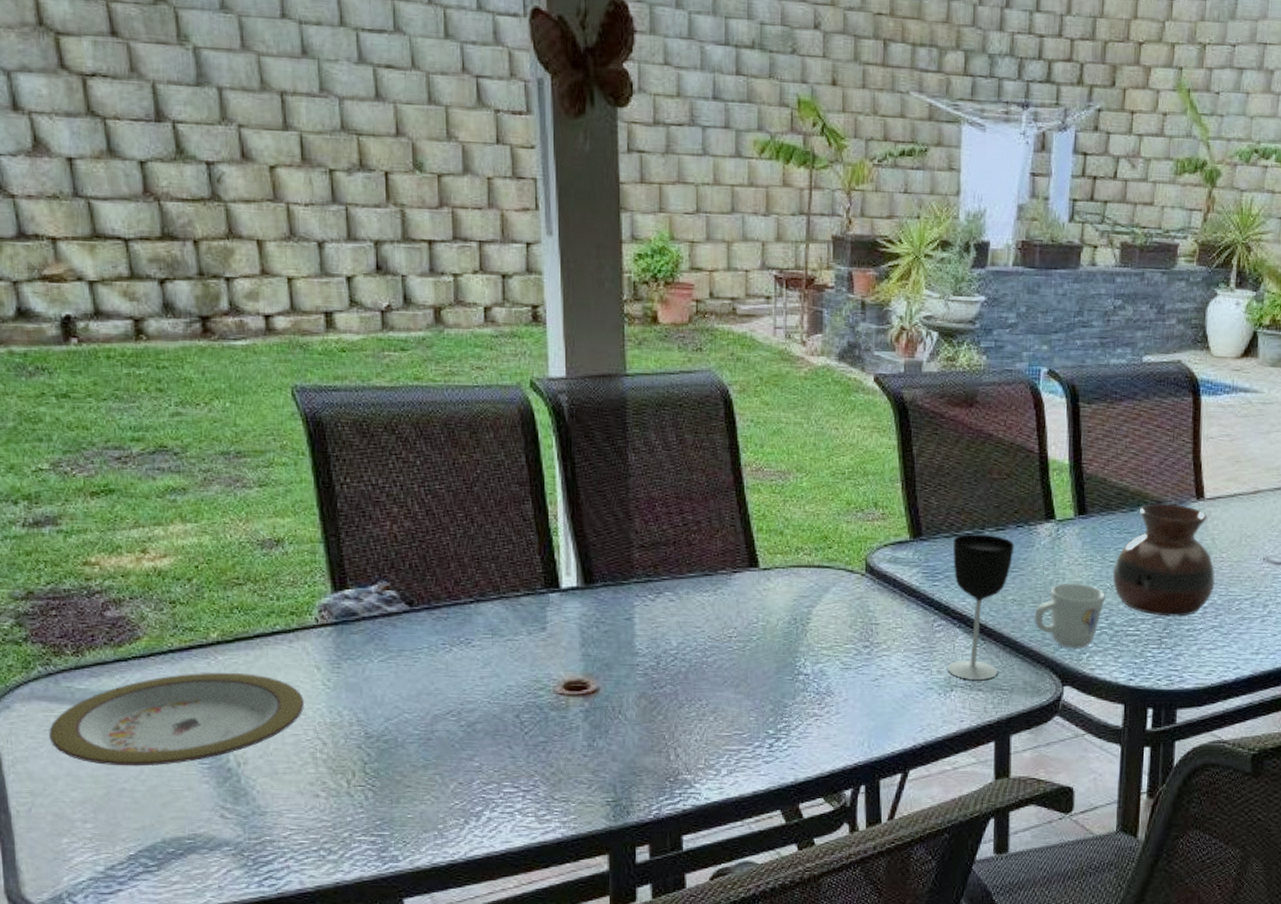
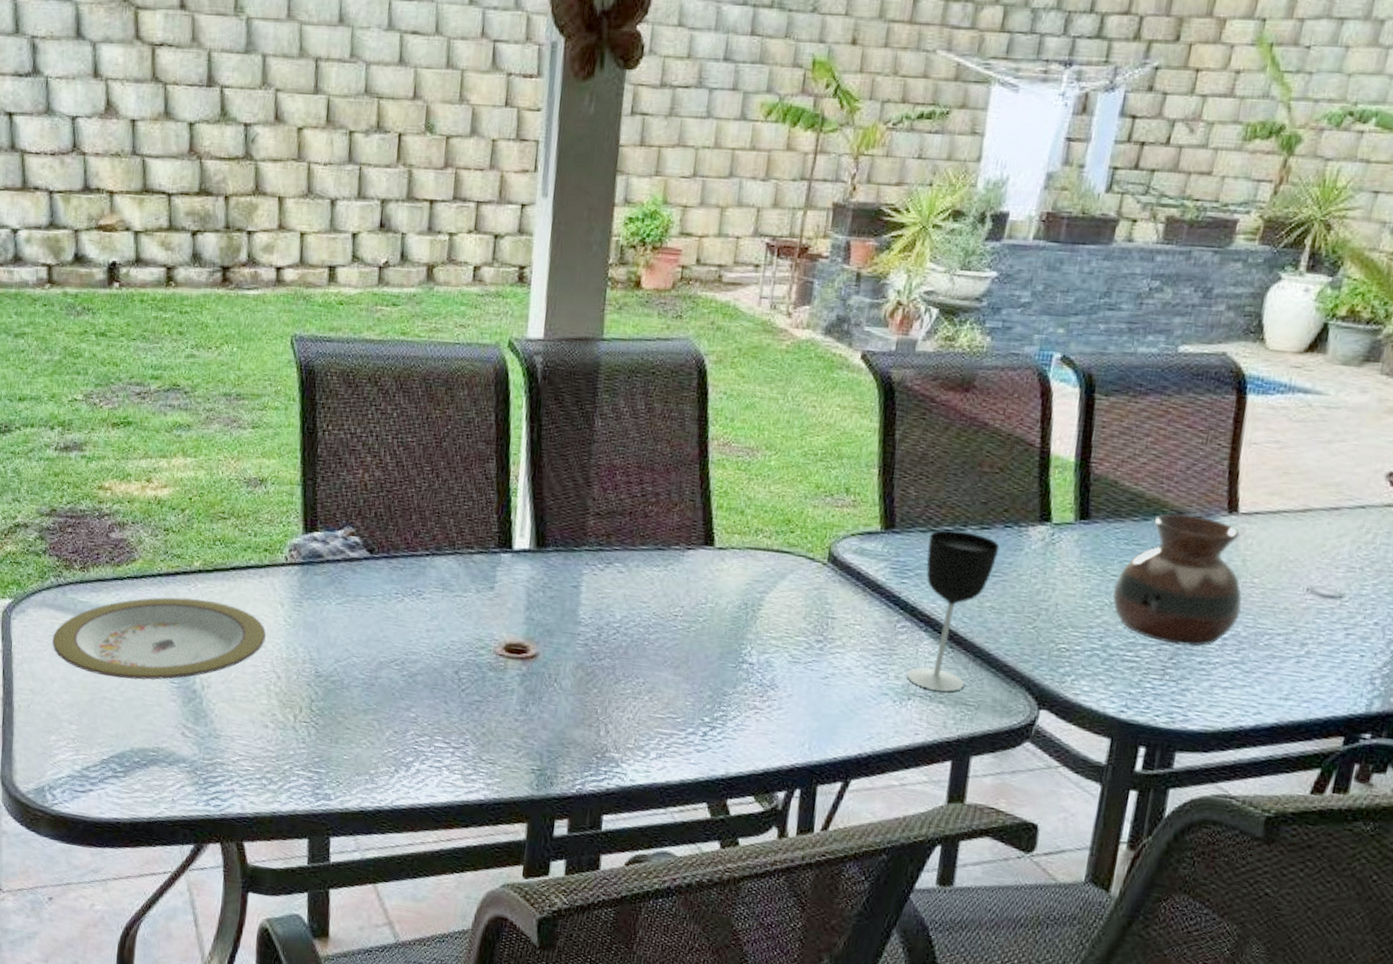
mug: present [1034,583,1105,649] -> none [1013,594,1102,670]

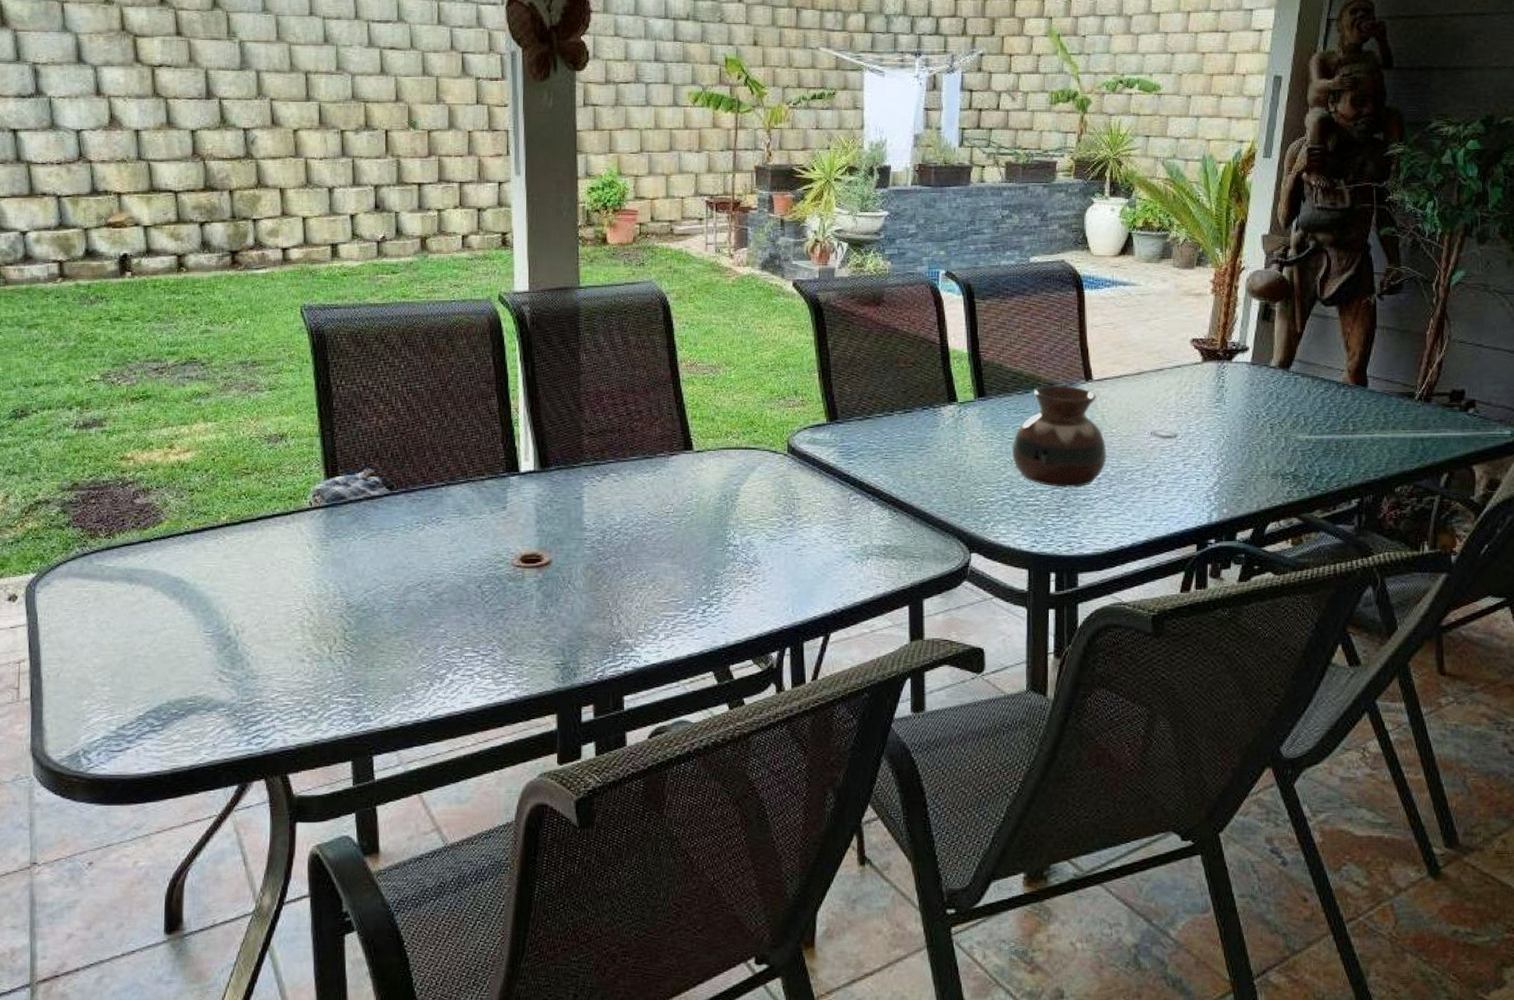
plate: present [52,597,266,680] -> none [80,550,296,635]
wine glass: present [907,529,1000,692] -> none [864,416,921,549]

